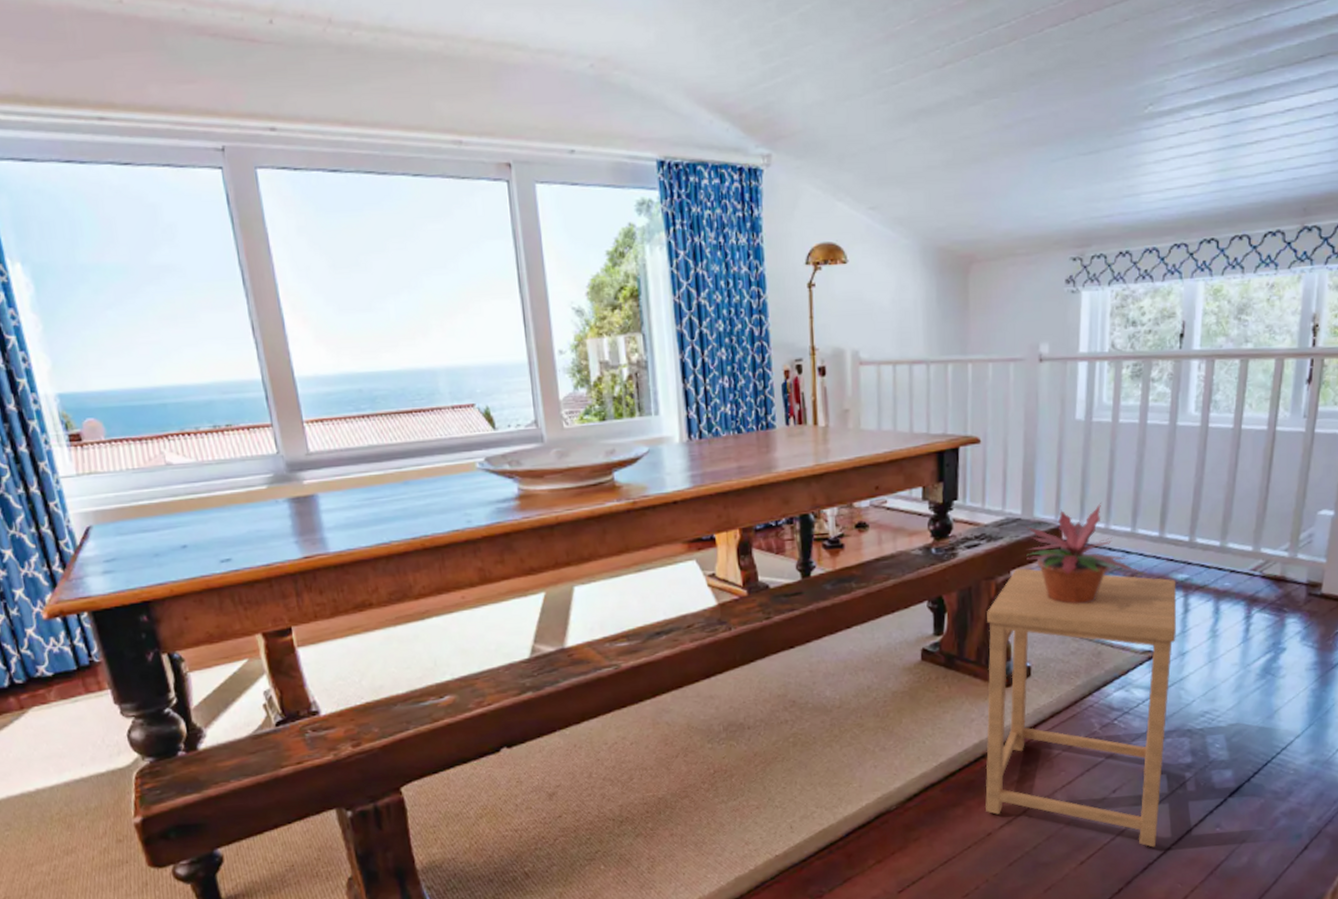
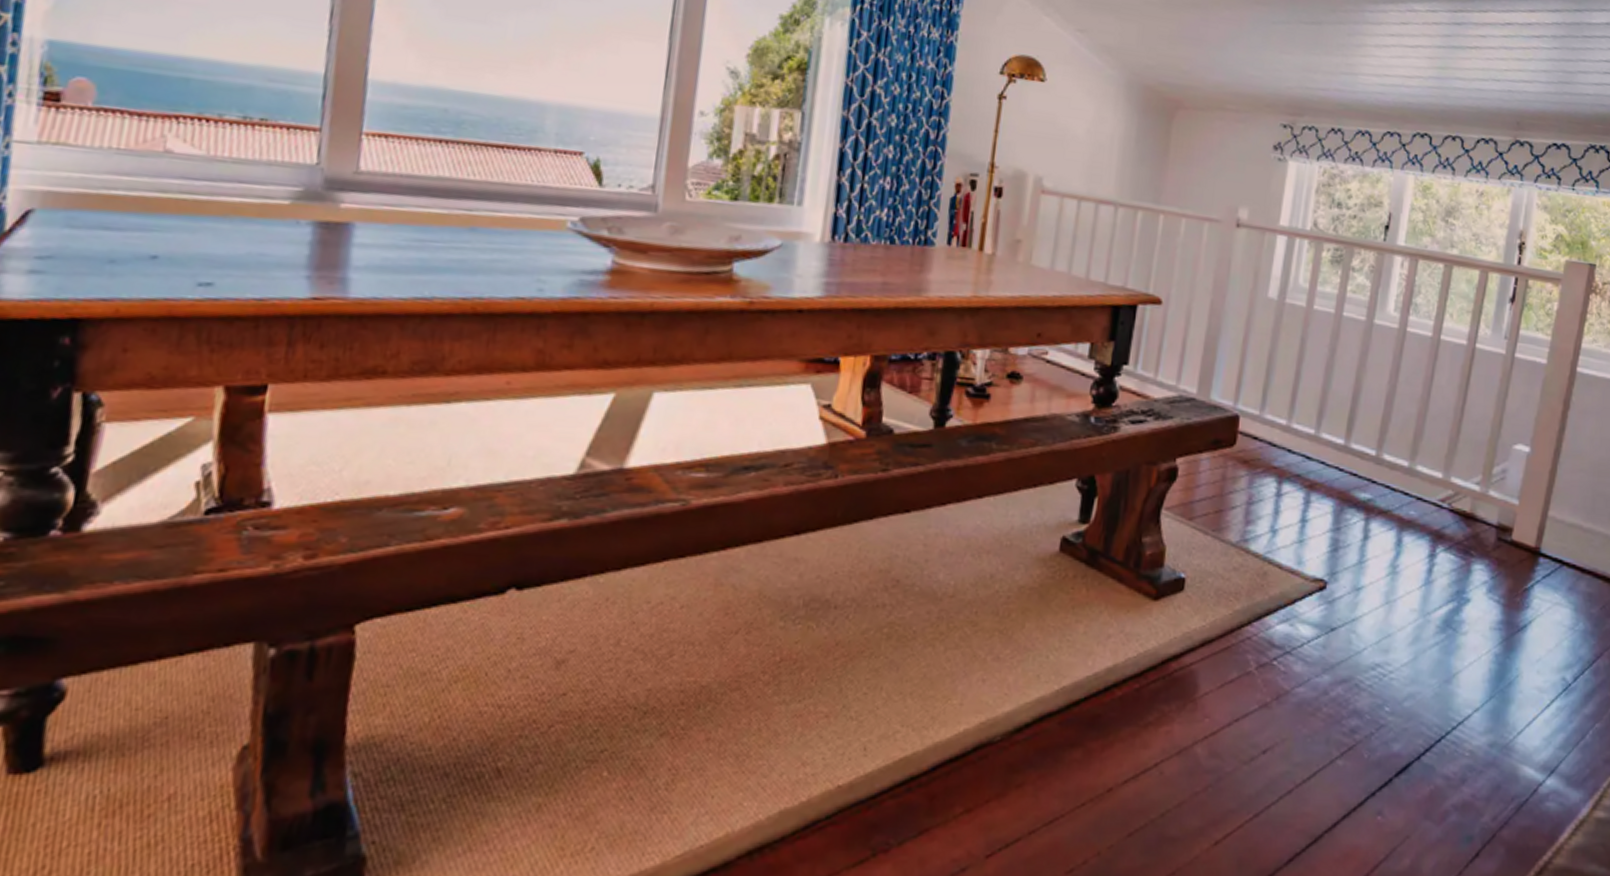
side table: present [985,568,1177,848] -> none [1109,456,1358,833]
potted plant: present [1026,503,1139,605] -> none [1196,395,1319,511]

